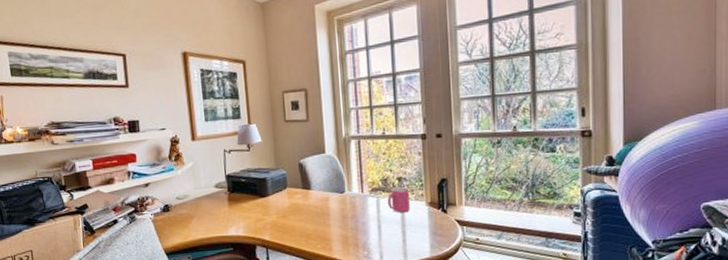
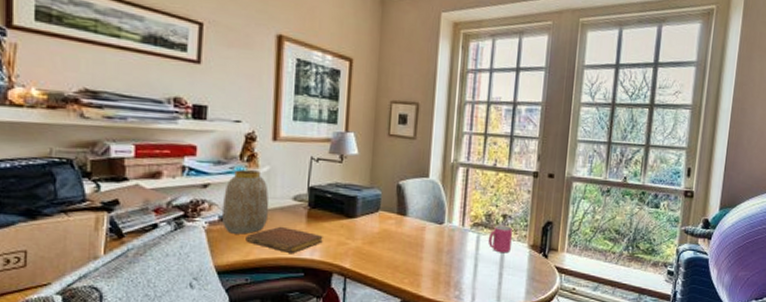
vase: none [161,167,198,221] -> present [222,170,269,235]
notebook: none [183,210,244,233] -> present [245,226,323,254]

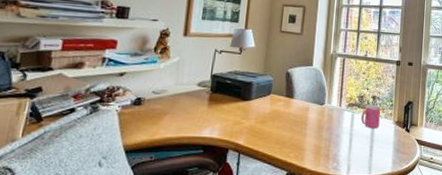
vase: present [222,170,269,235] -> none [134,60,177,117]
notebook: present [245,226,323,254] -> none [153,108,222,133]

